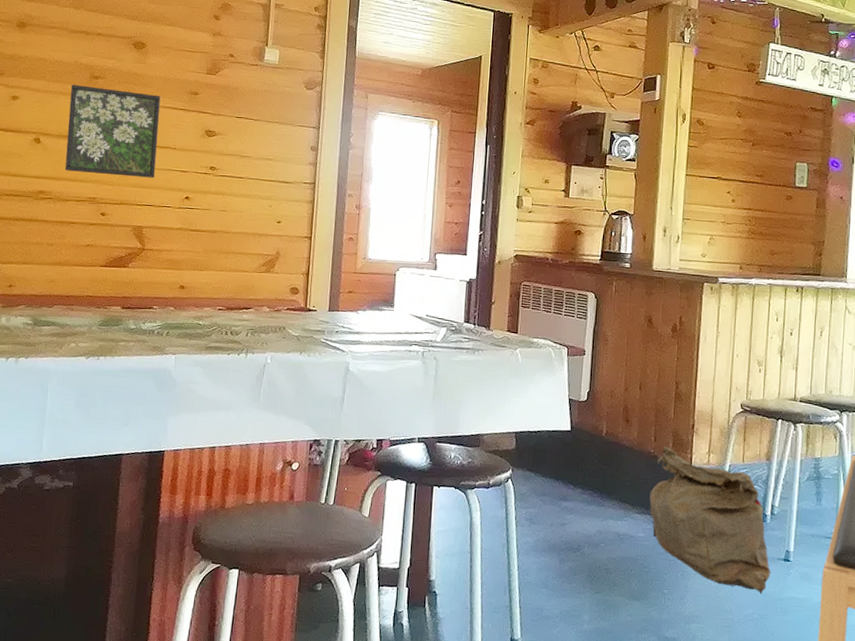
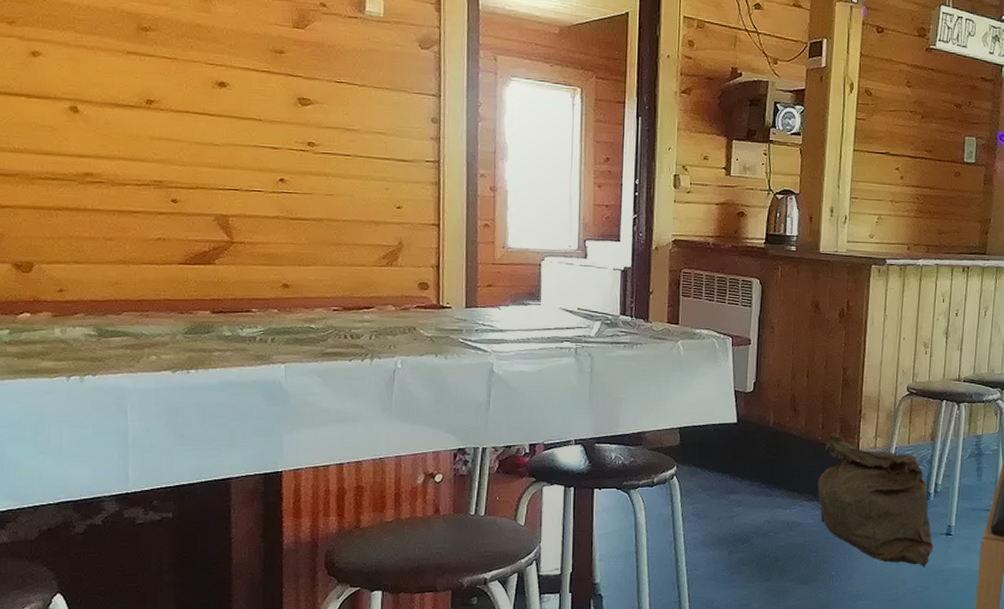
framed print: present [64,85,161,178] -> none [112,38,238,156]

